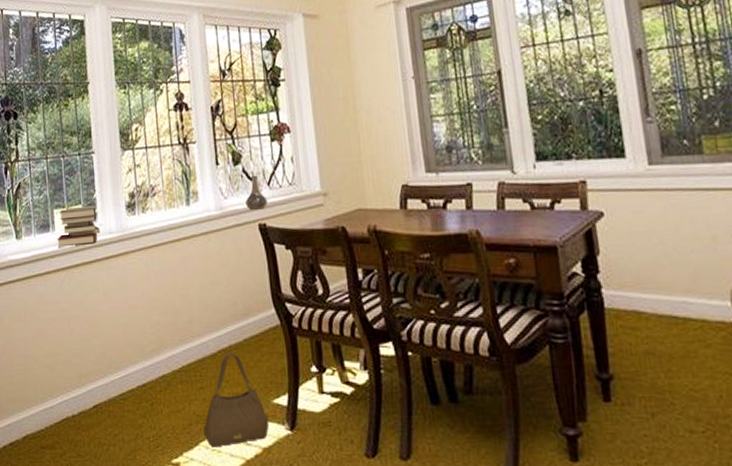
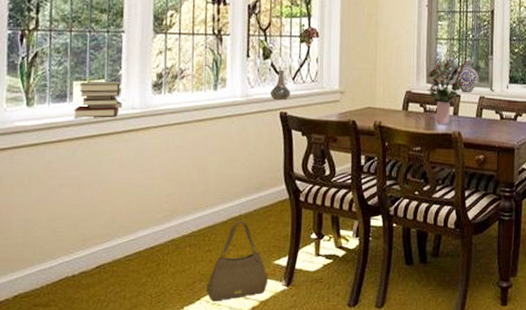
bouquet: none [424,138,476,223] -> present [426,58,466,124]
vase: none [462,137,494,180] -> present [455,60,479,93]

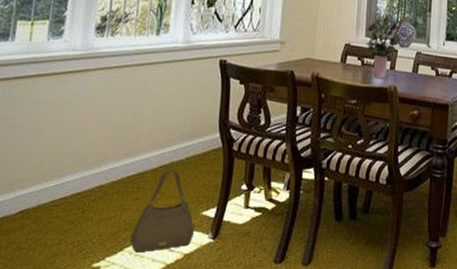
books: present [73,81,122,118] -> none [14,21,65,58]
decorative vase: present [271,70,291,100] -> none [212,18,232,48]

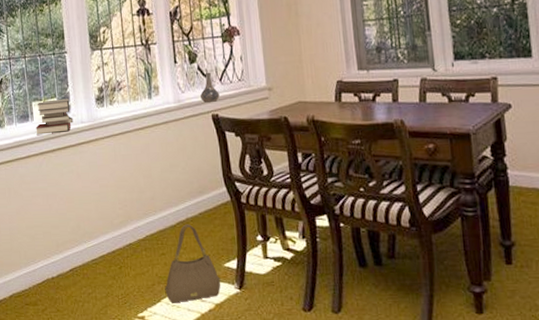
books: none [14,21,65,58] -> present [35,98,73,135]
decorative vase: none [212,18,232,48] -> present [200,72,220,103]
bouquet: present [366,12,405,78] -> none [357,40,401,113]
vase: present [393,16,417,49] -> none [390,39,418,77]

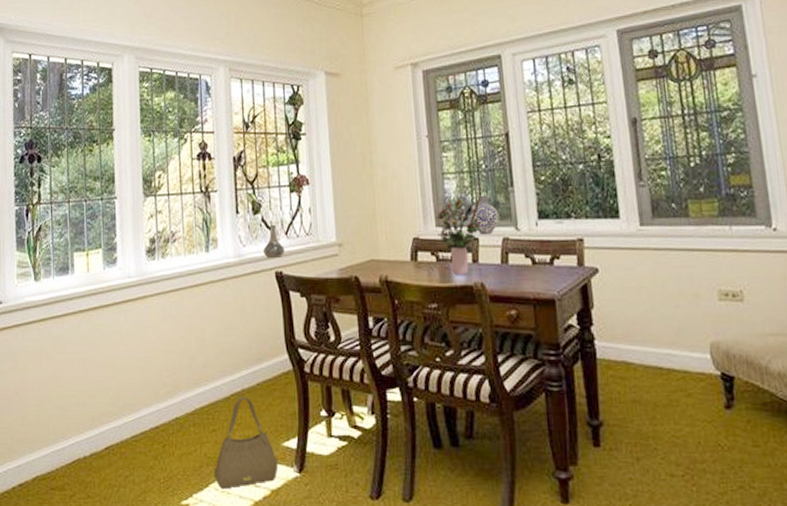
books: present [35,98,73,135] -> none [76,249,119,290]
bouquet: none [357,40,401,113] -> present [435,195,482,275]
vase: none [390,39,418,77] -> present [470,195,500,236]

